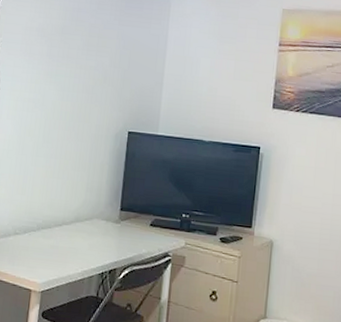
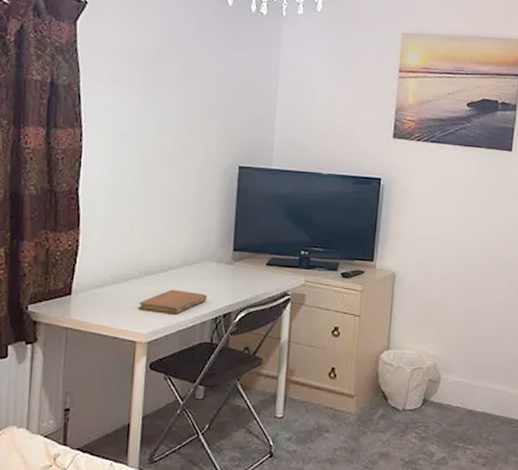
notebook: none [35,243,95,268] -> present [138,289,207,315]

